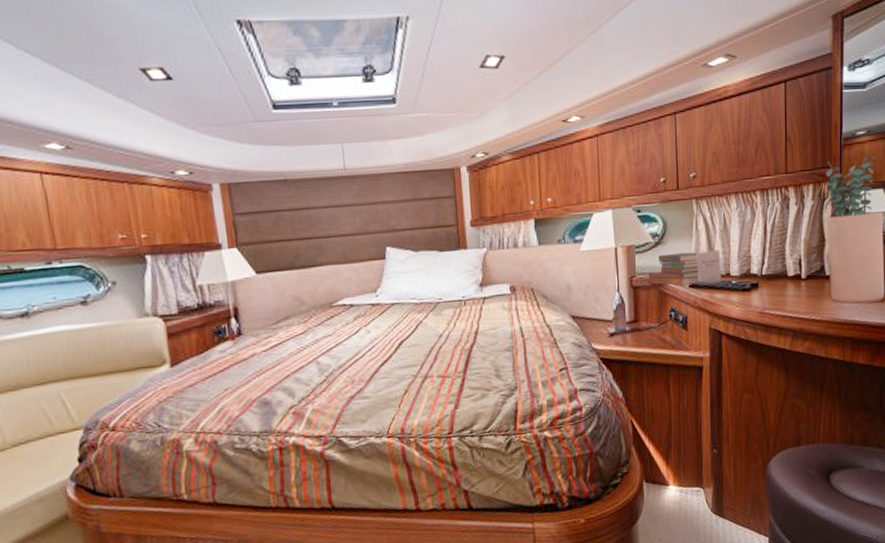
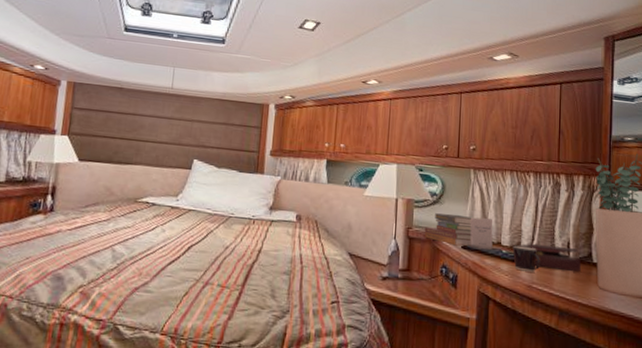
mug: none [742,272,772,299] -> present [512,245,540,272]
jewelry box: none [743,265,813,291] -> present [513,243,581,272]

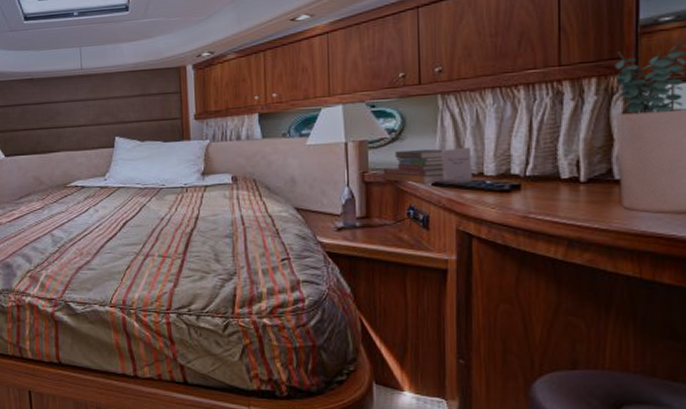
mug: present [512,245,540,272] -> none [499,172,539,201]
jewelry box: present [513,243,581,272] -> none [501,166,596,194]

